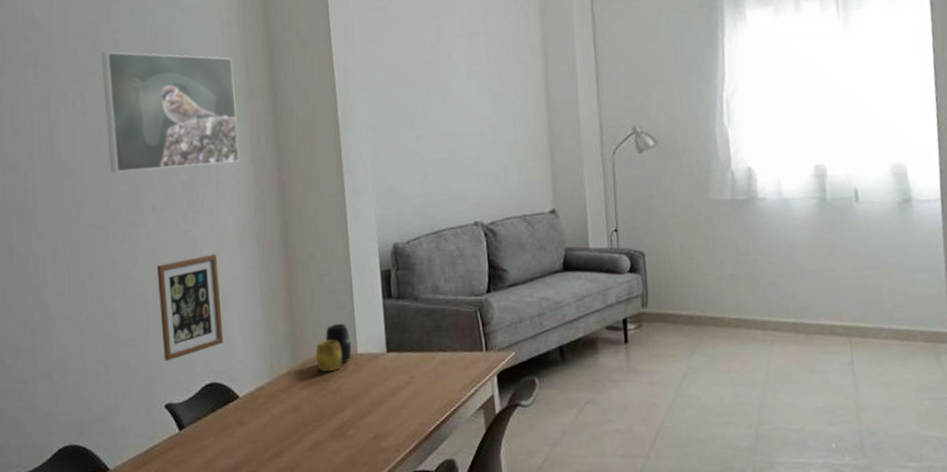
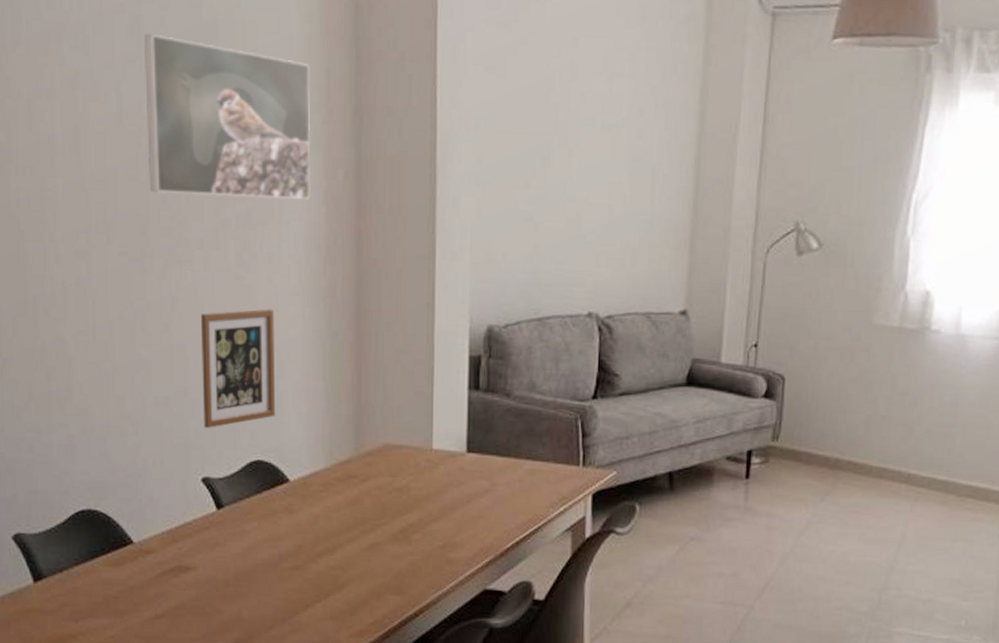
vase: present [316,323,352,372] -> none [383,411,427,465]

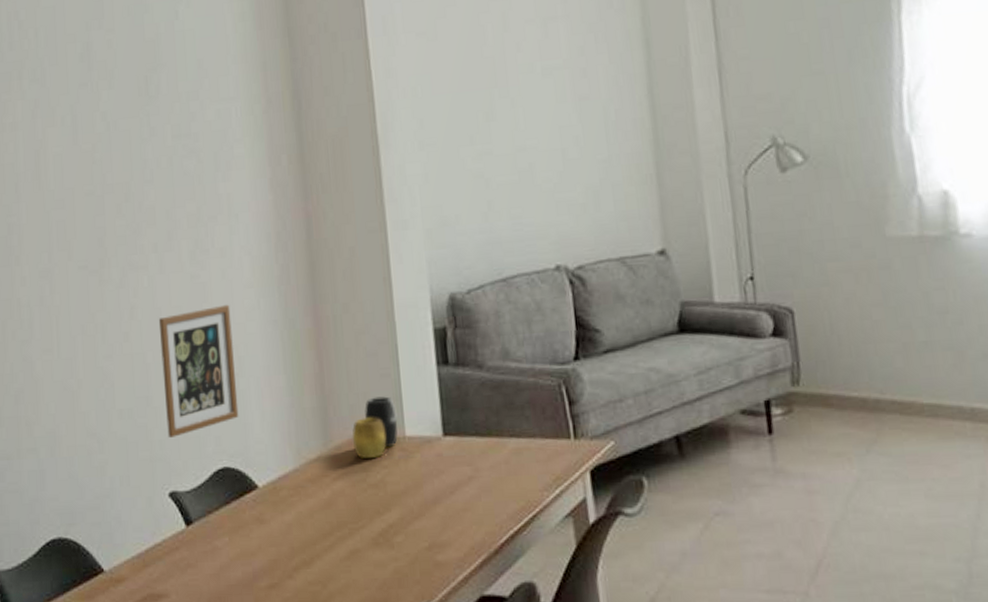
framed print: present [143,33,311,200] -> none [94,56,257,204]
vase: none [383,411,427,465] -> present [352,396,398,458]

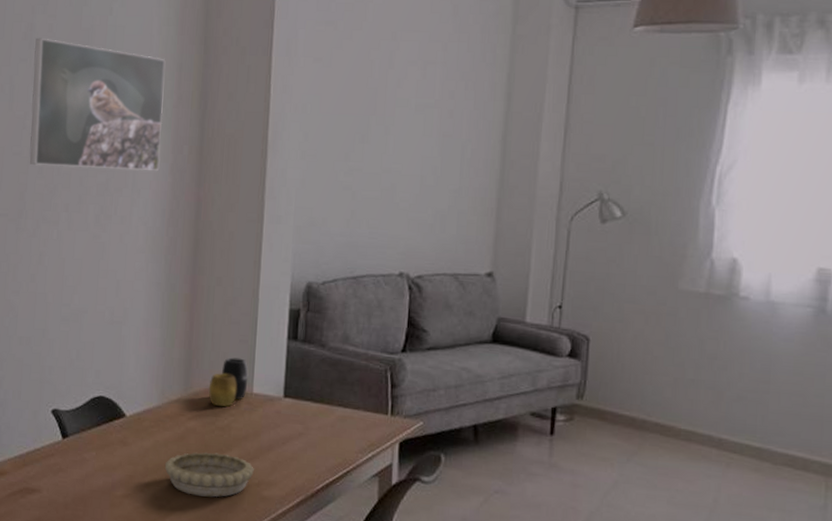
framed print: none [94,56,257,204] -> present [29,37,166,172]
picture frame: present [158,304,239,438] -> none [57,263,123,366]
decorative bowl: none [313,516,422,573] -> present [164,452,254,498]

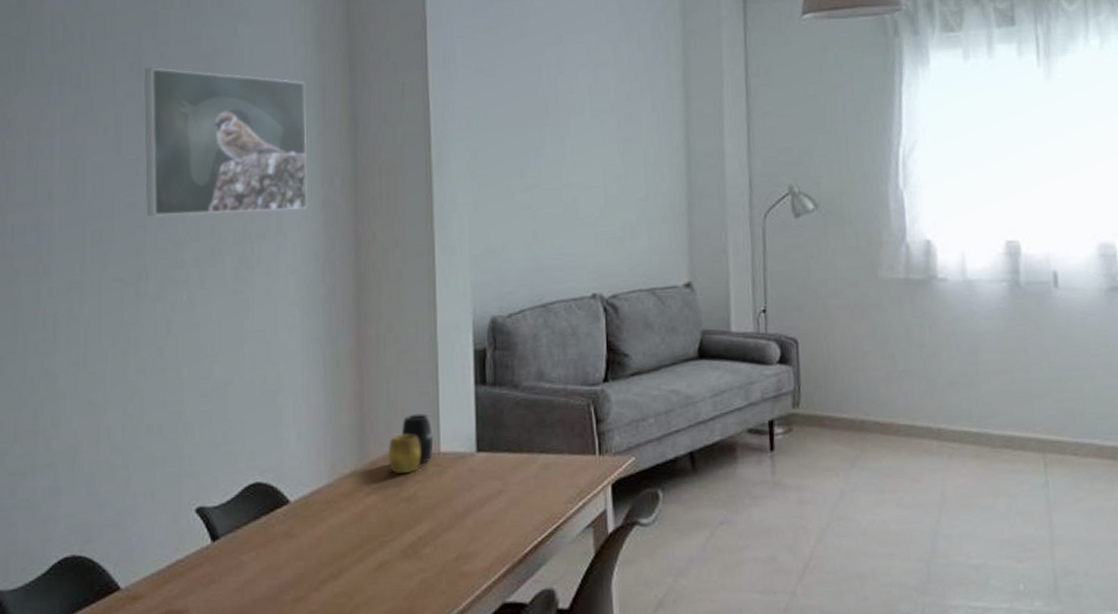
decorative bowl: present [164,452,254,498] -> none [342,529,450,585]

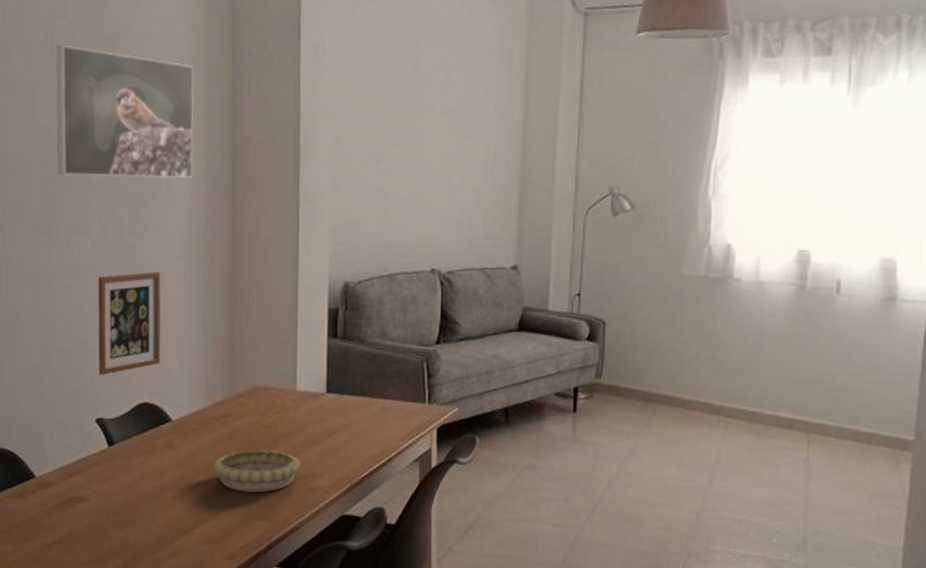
picture frame: none [196,321,274,453] -> present [97,271,161,375]
decorative bowl: none [342,529,450,585] -> present [213,449,301,492]
vase: present [389,413,434,473] -> none [254,358,291,405]

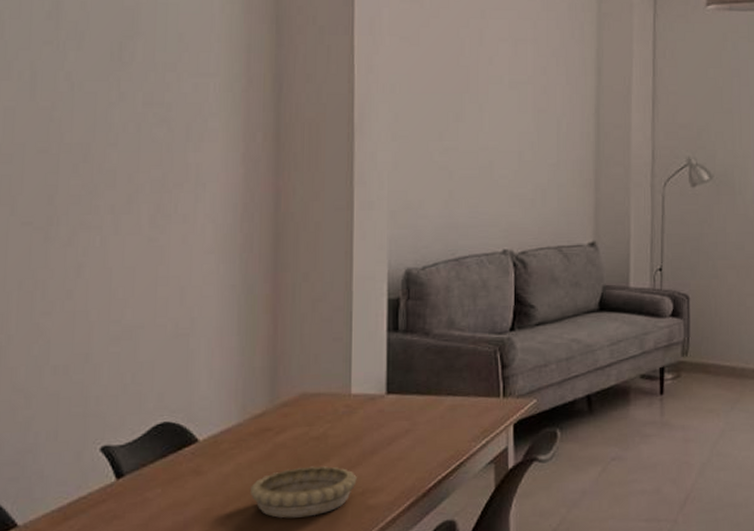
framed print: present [55,45,194,179] -> none [60,17,231,163]
picture frame: present [97,271,161,375] -> none [106,268,188,394]

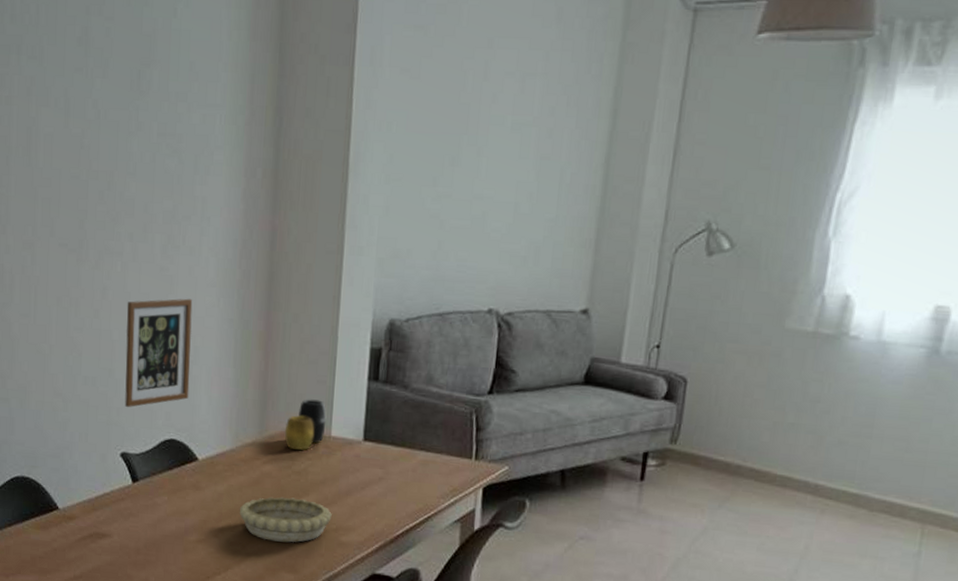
picture frame: none [106,268,188,394] -> present [125,298,193,407]
vase: none [300,358,345,414] -> present [285,399,327,450]

